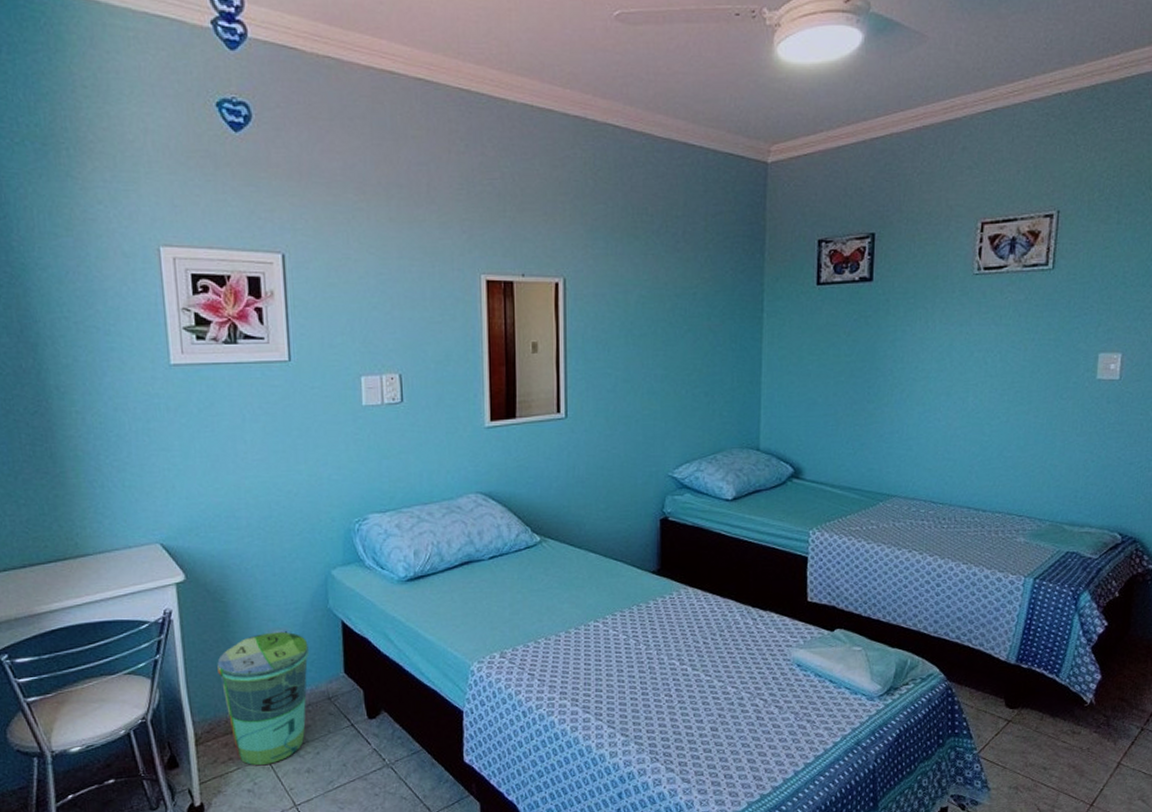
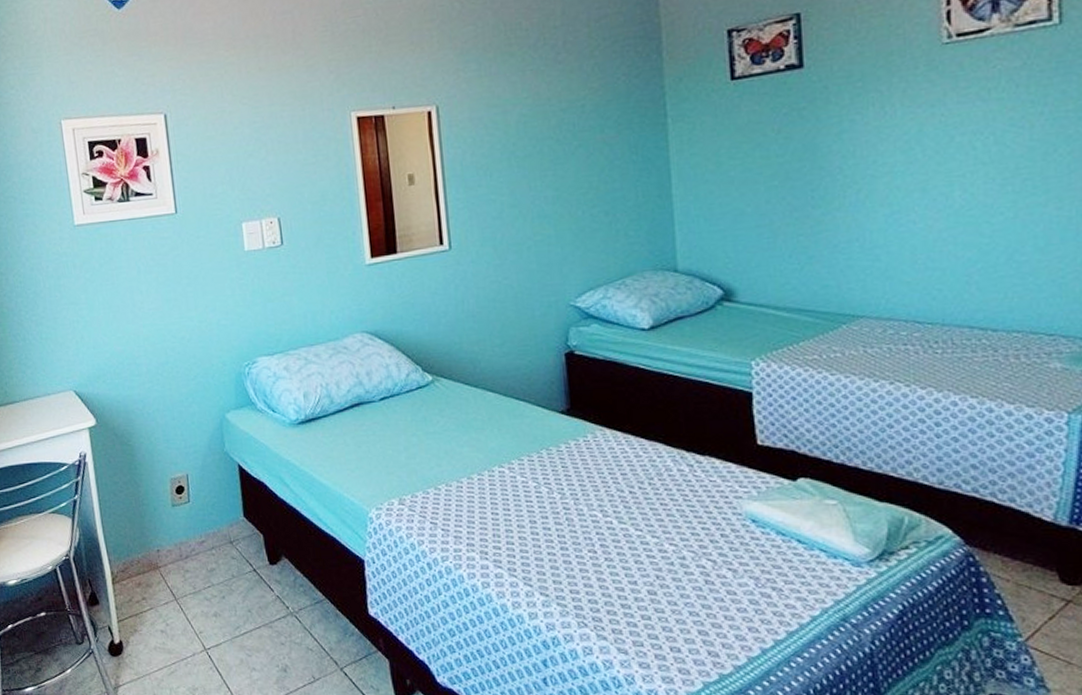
trash can: present [217,631,309,766] -> none [127,474,211,607]

